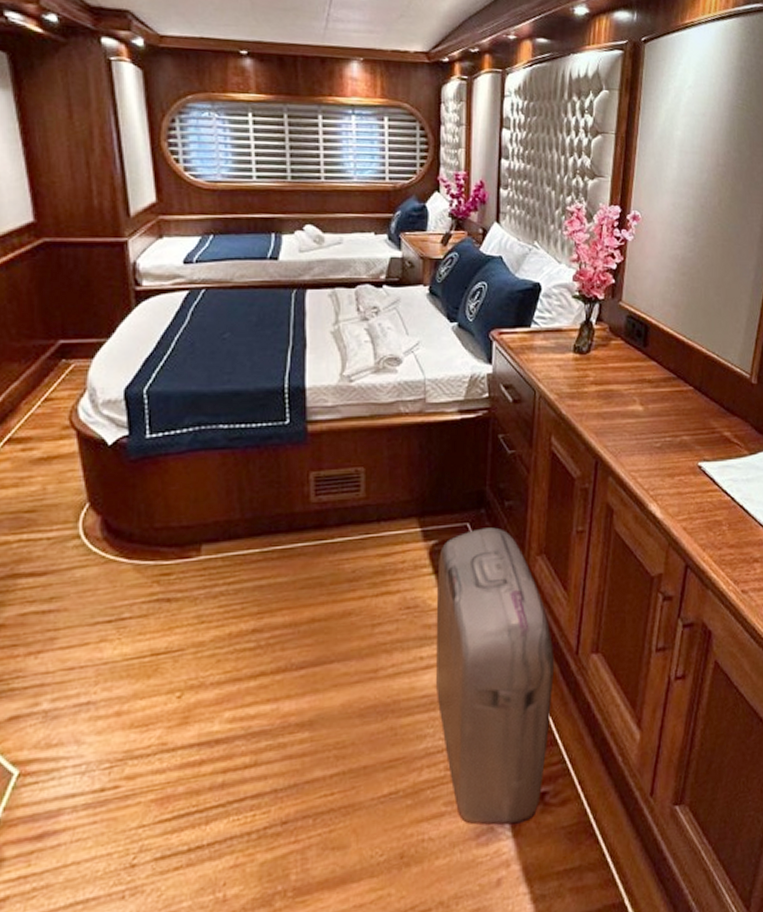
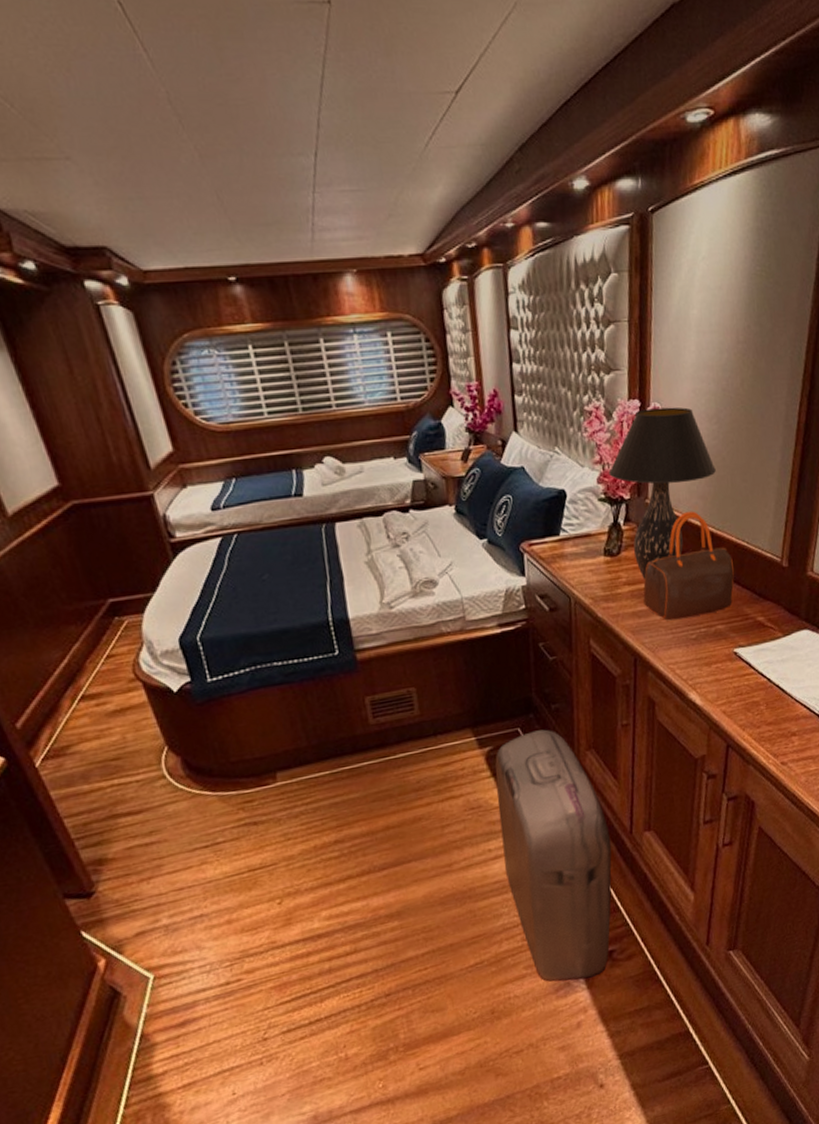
table lamp: none [585,216,690,380] -> present [608,407,716,579]
handbag: none [609,318,704,426] -> present [643,511,735,621]

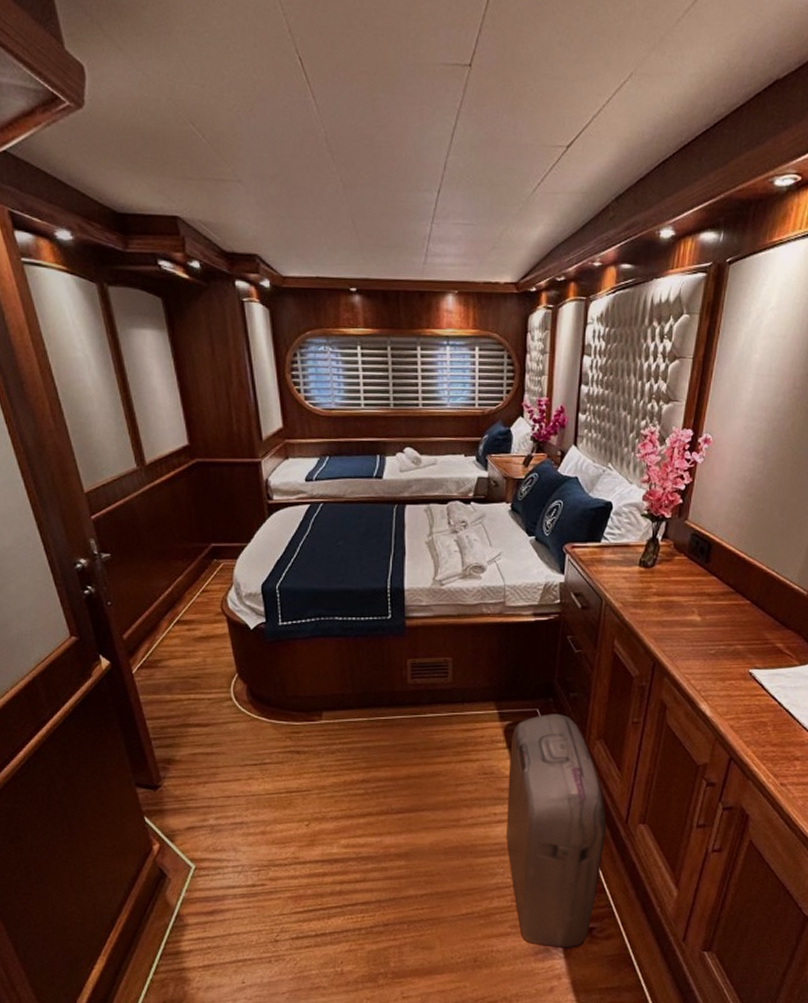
table lamp: present [608,407,716,579] -> none [654,439,756,592]
handbag: present [643,511,735,621] -> none [669,536,761,634]

